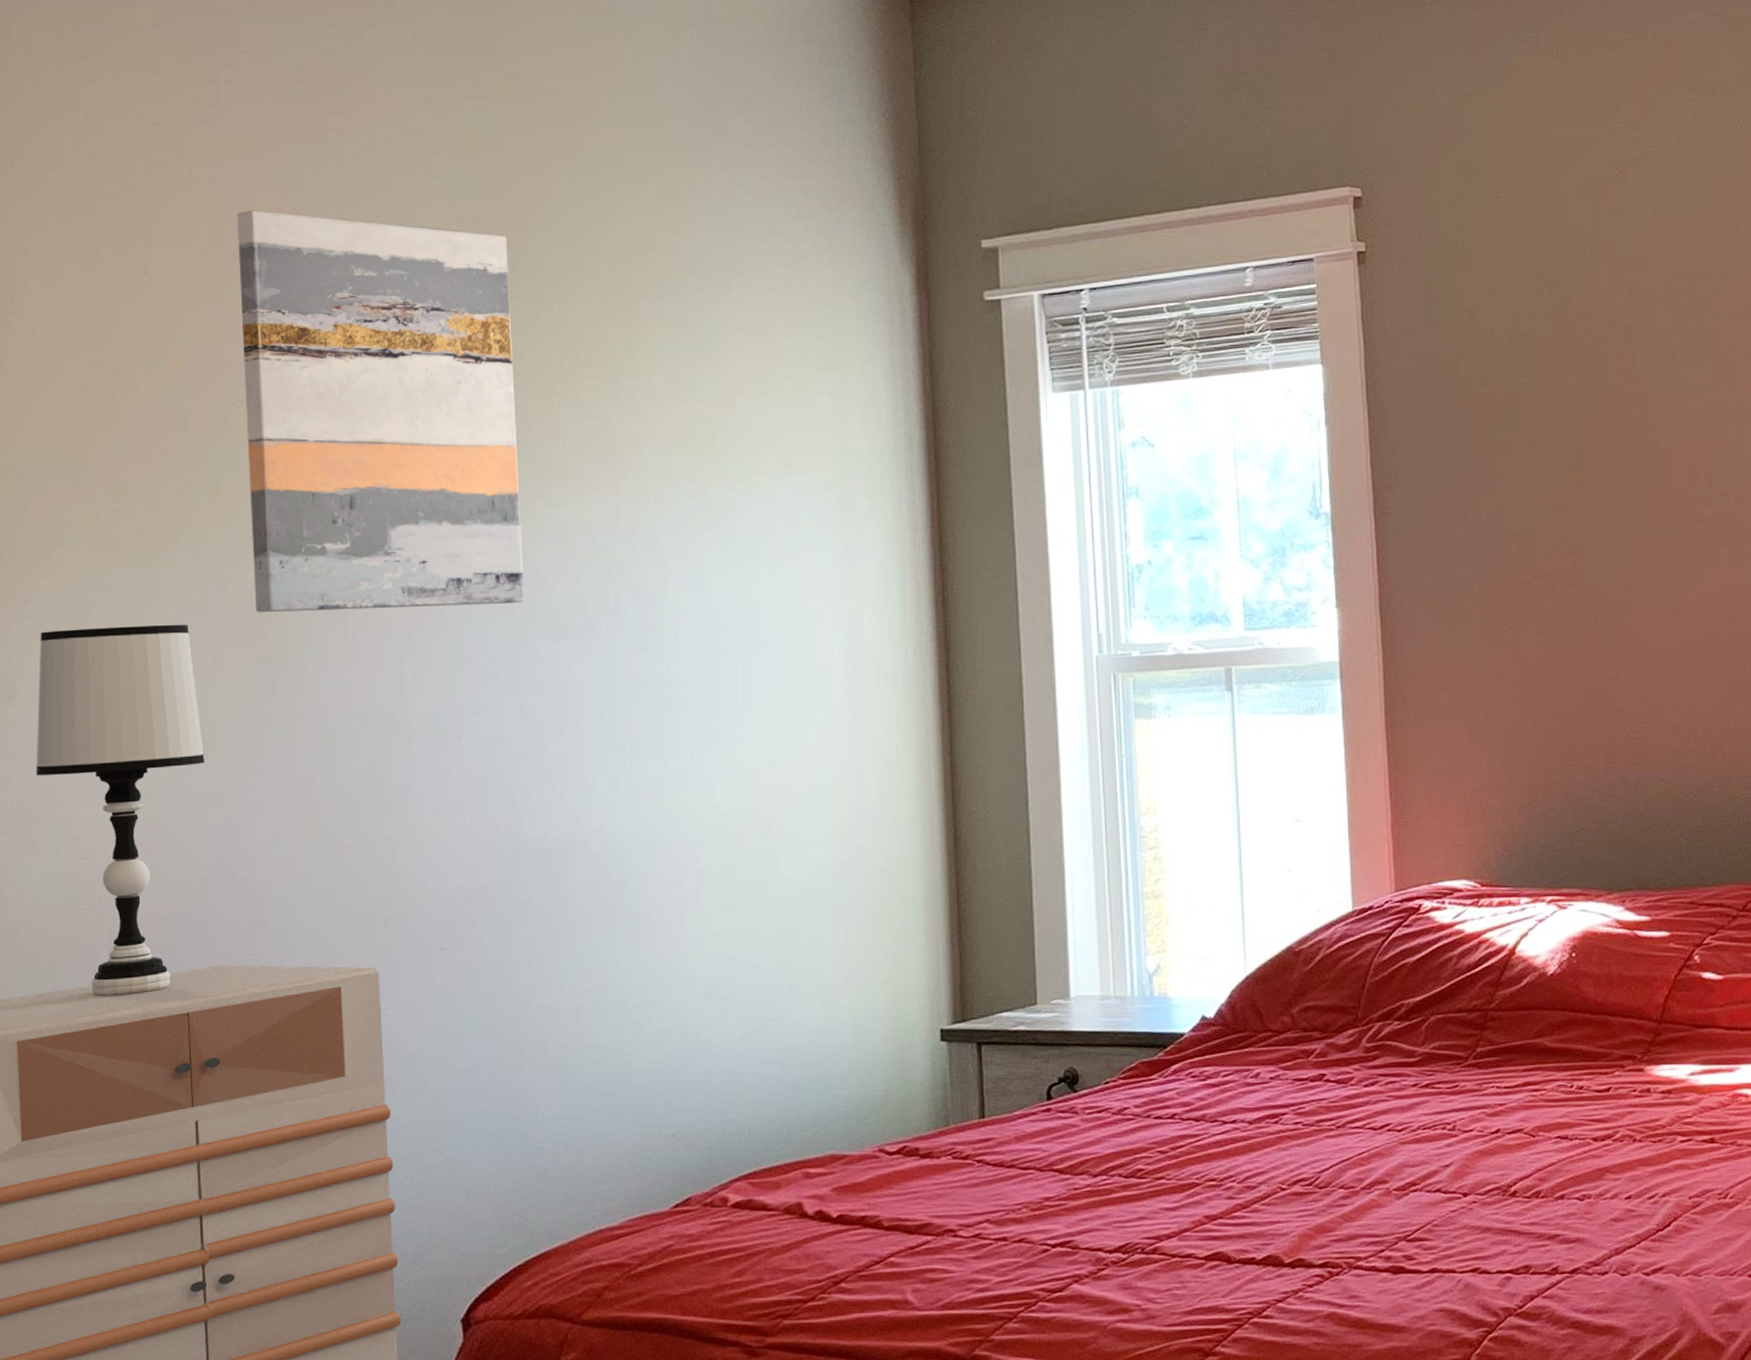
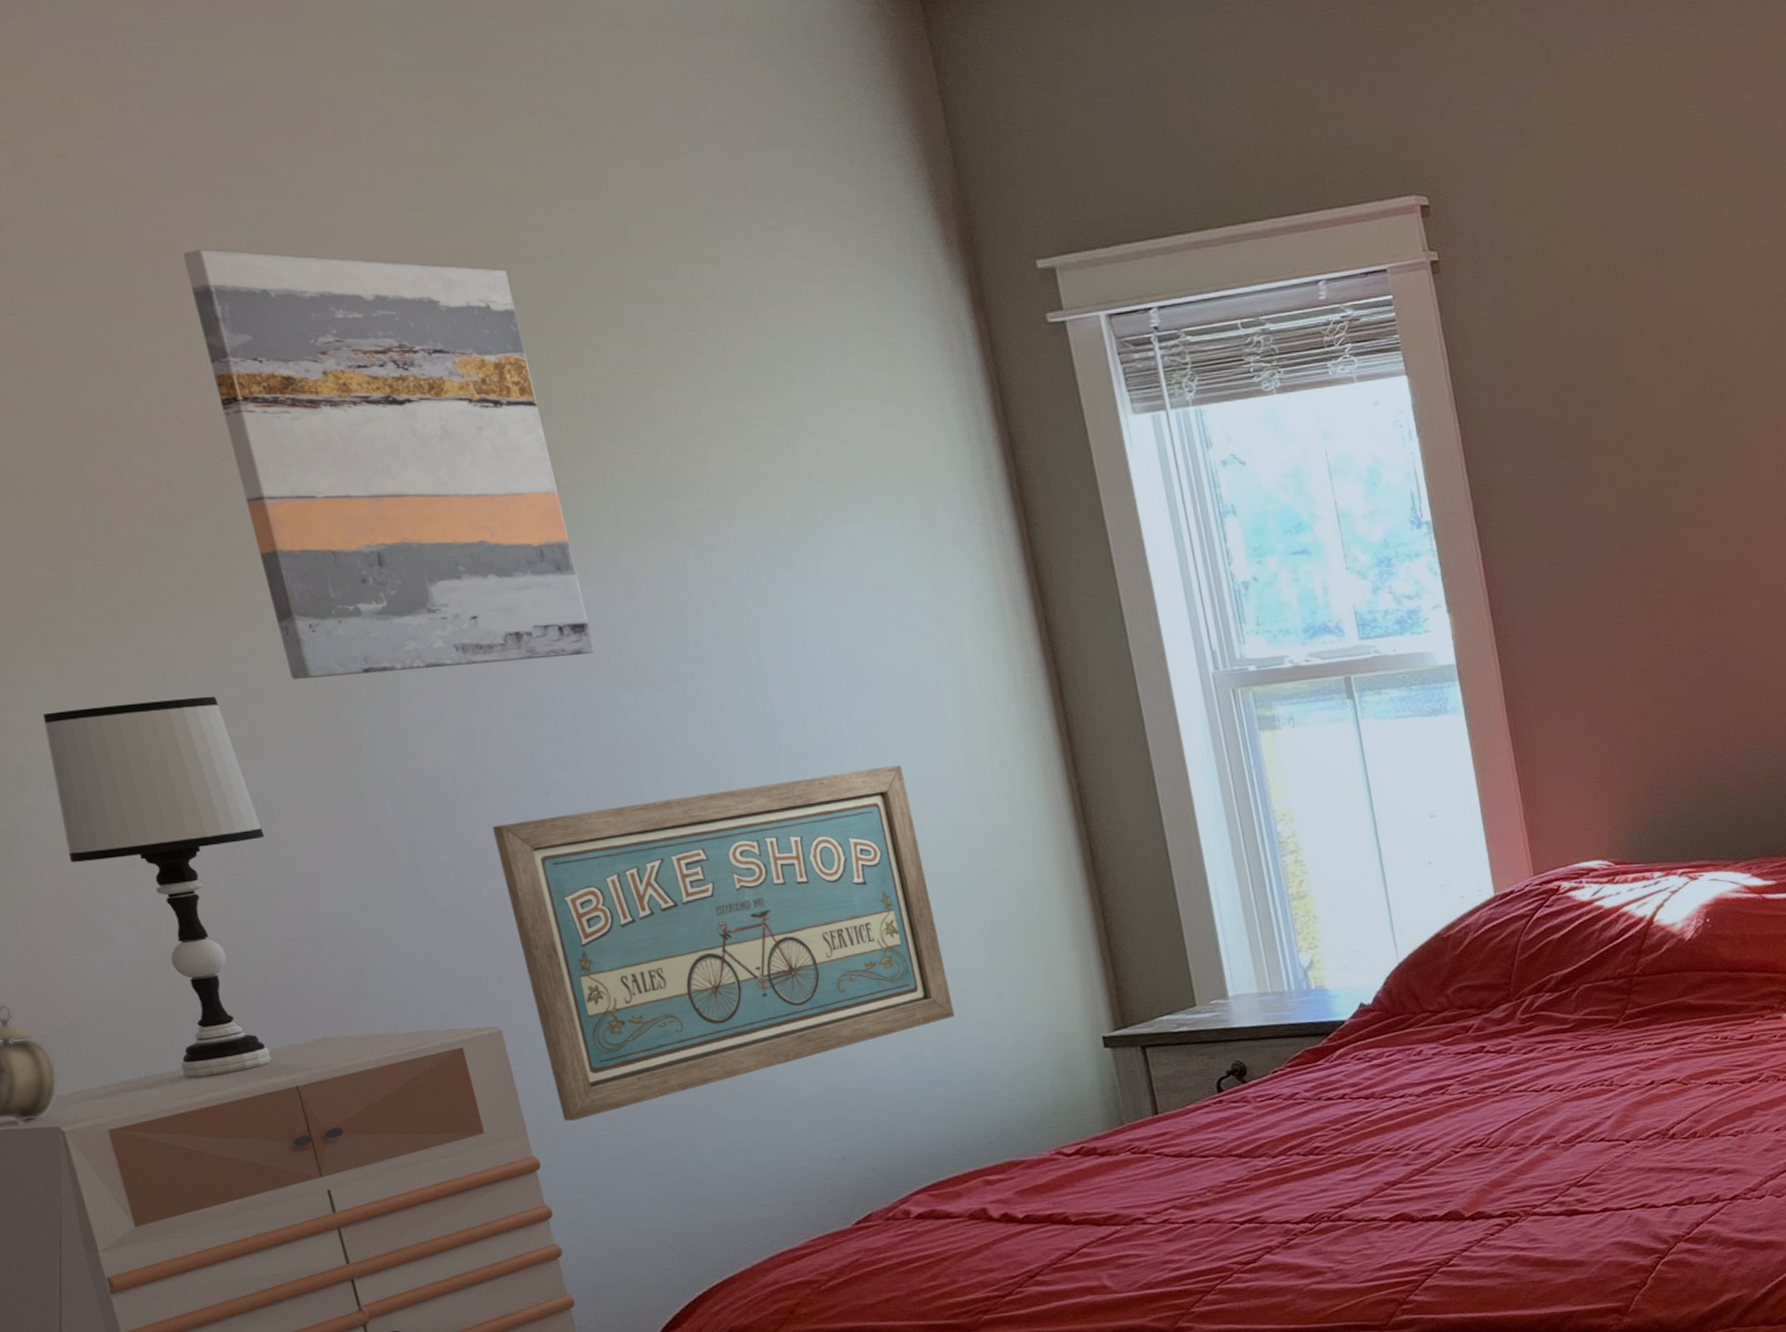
wall art: none [404,731,800,1072] -> present [492,765,954,1121]

